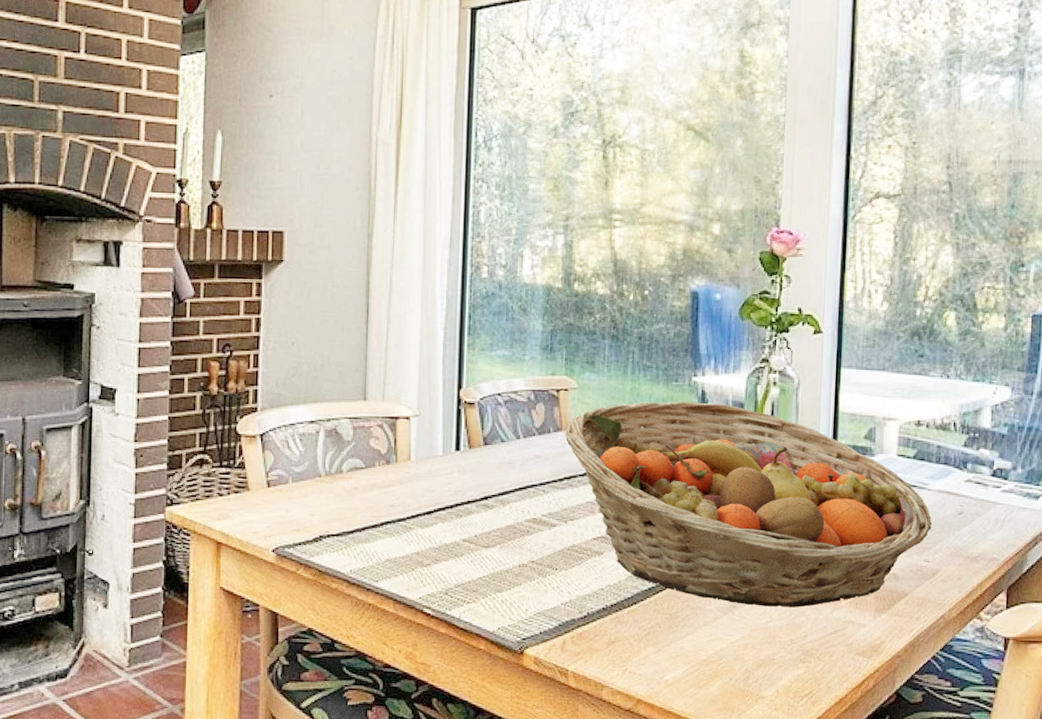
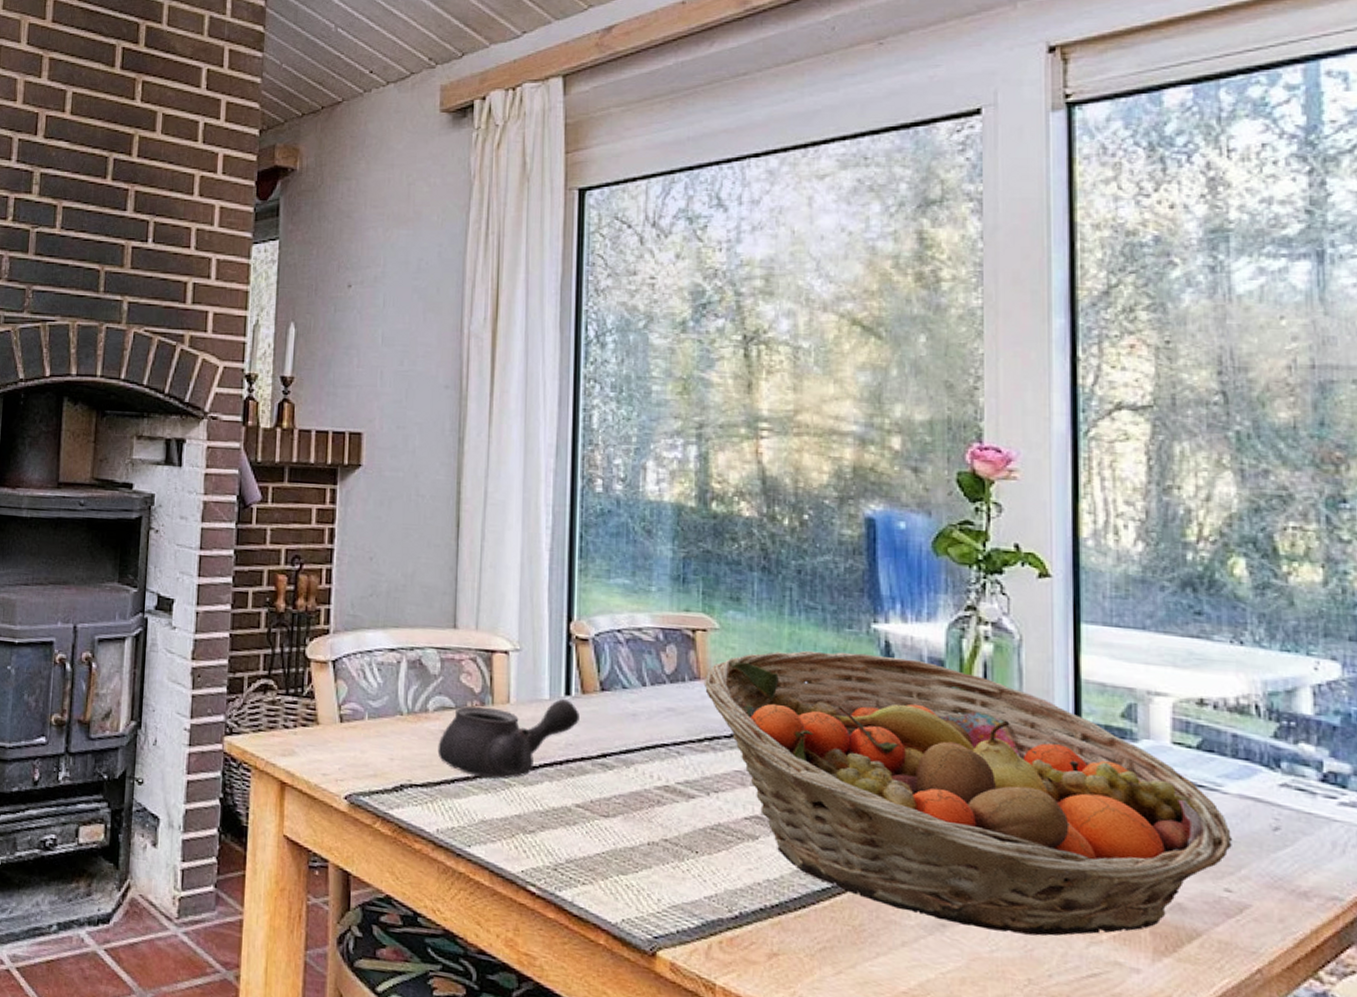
teapot: none [351,454,467,525] -> present [437,699,580,780]

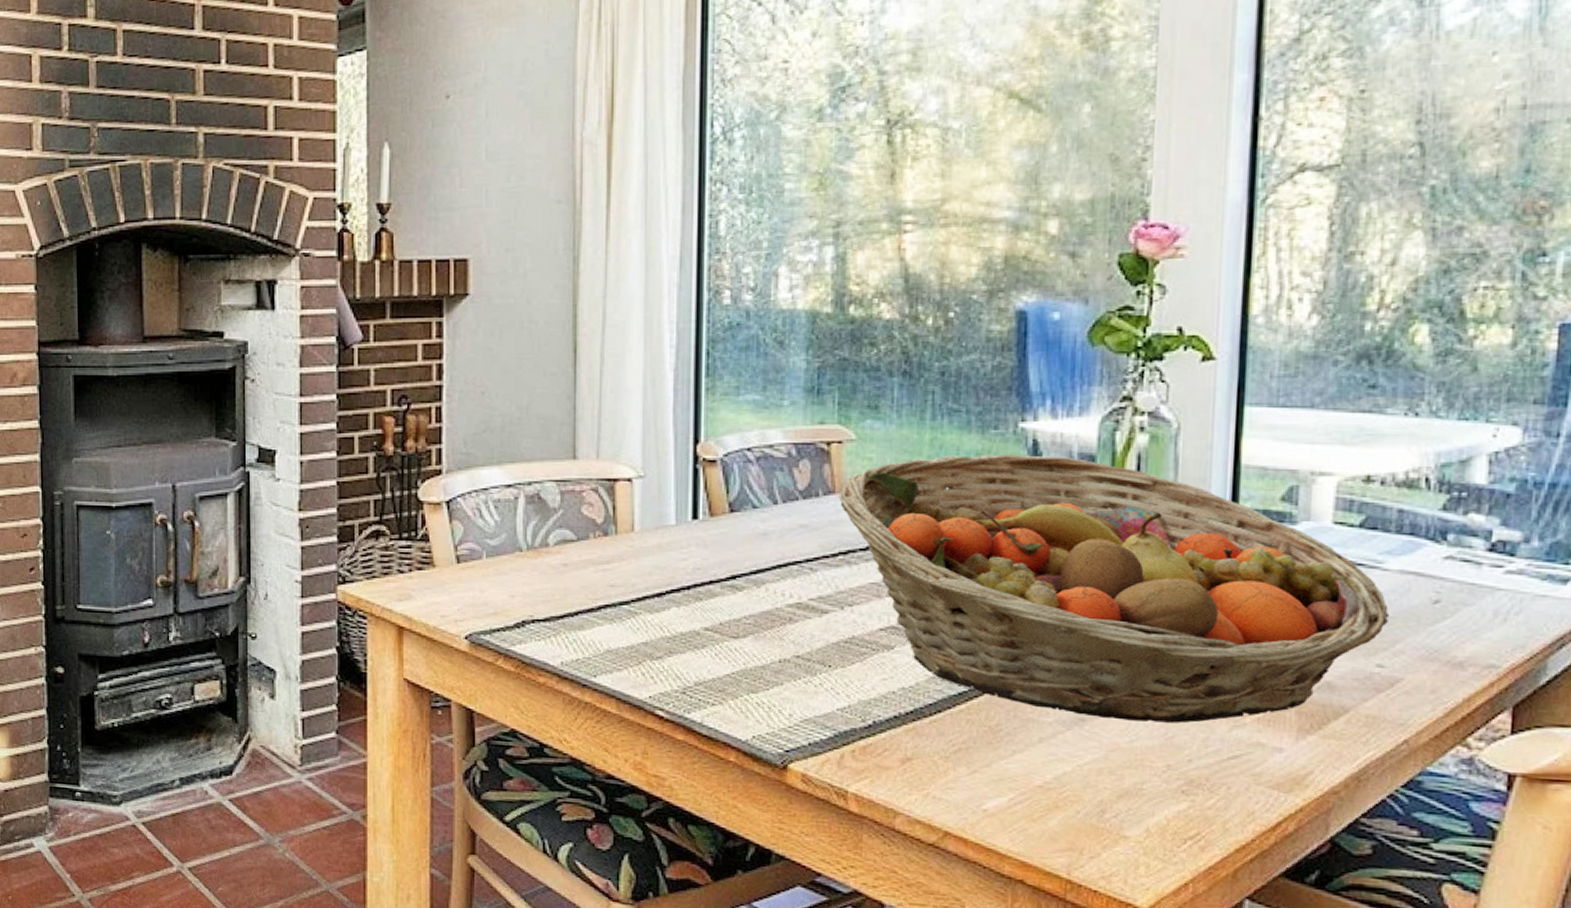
teapot: present [437,699,580,780] -> none [560,524,708,609]

